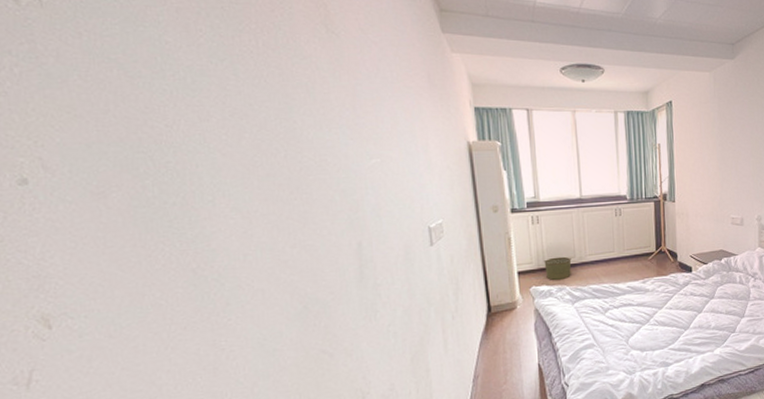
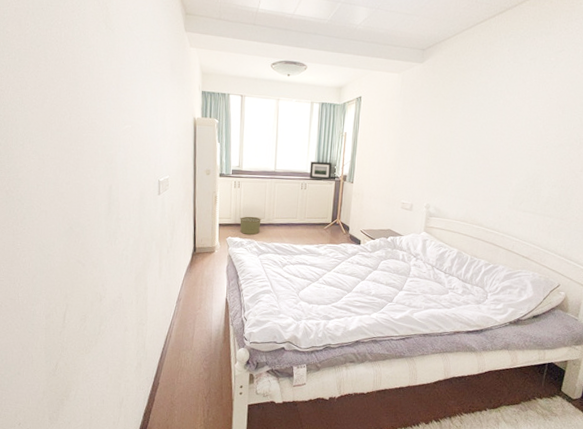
picture frame: none [622,181,649,203] -> present [309,161,332,180]

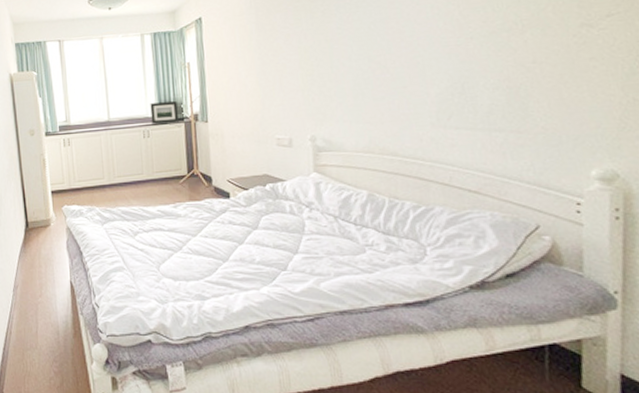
basket: present [240,216,261,236] -> none [75,177,101,201]

